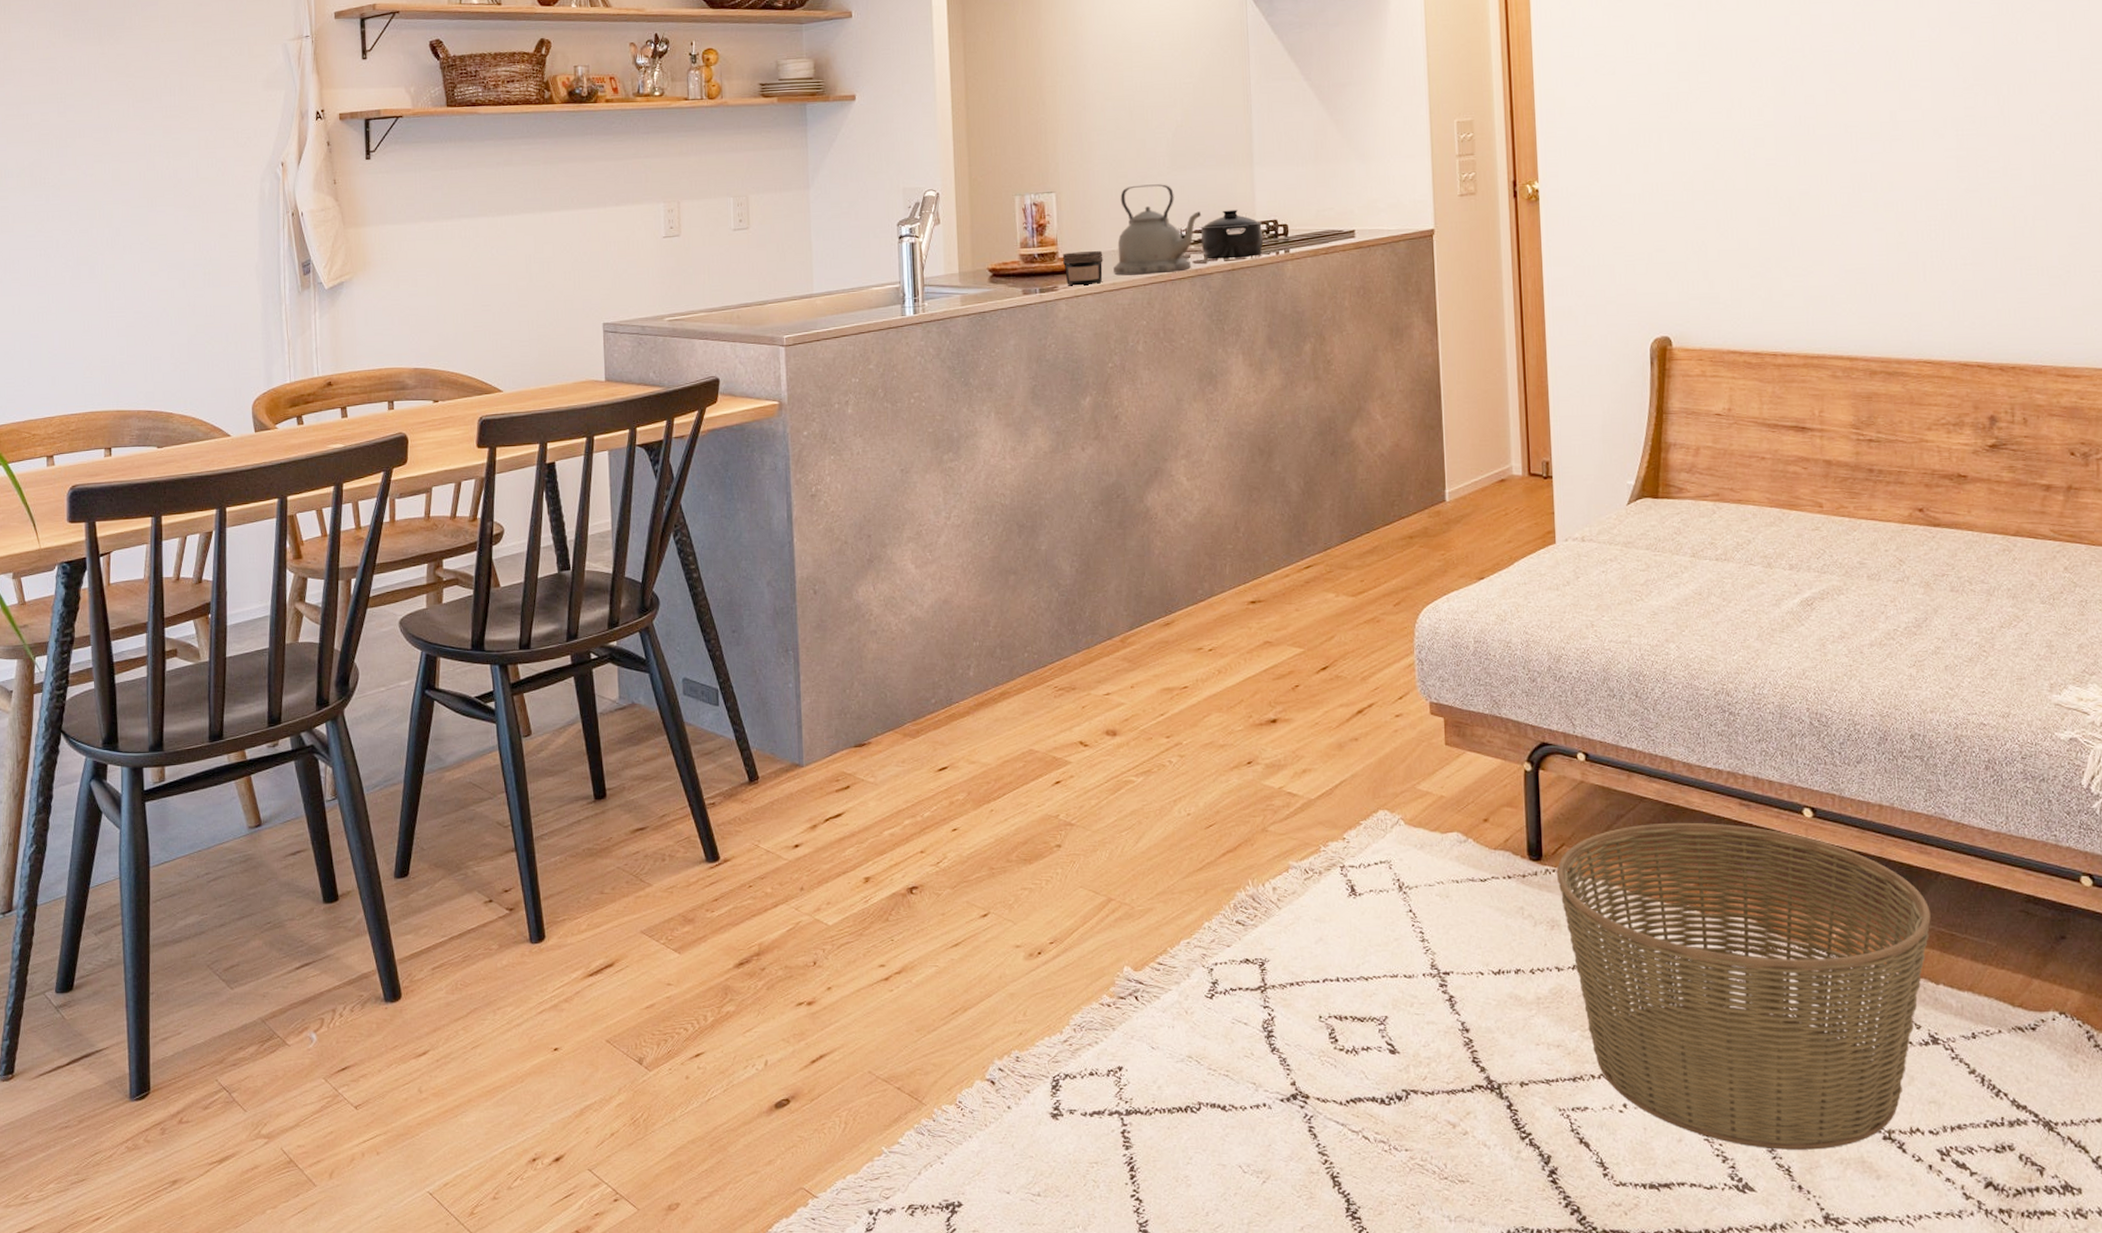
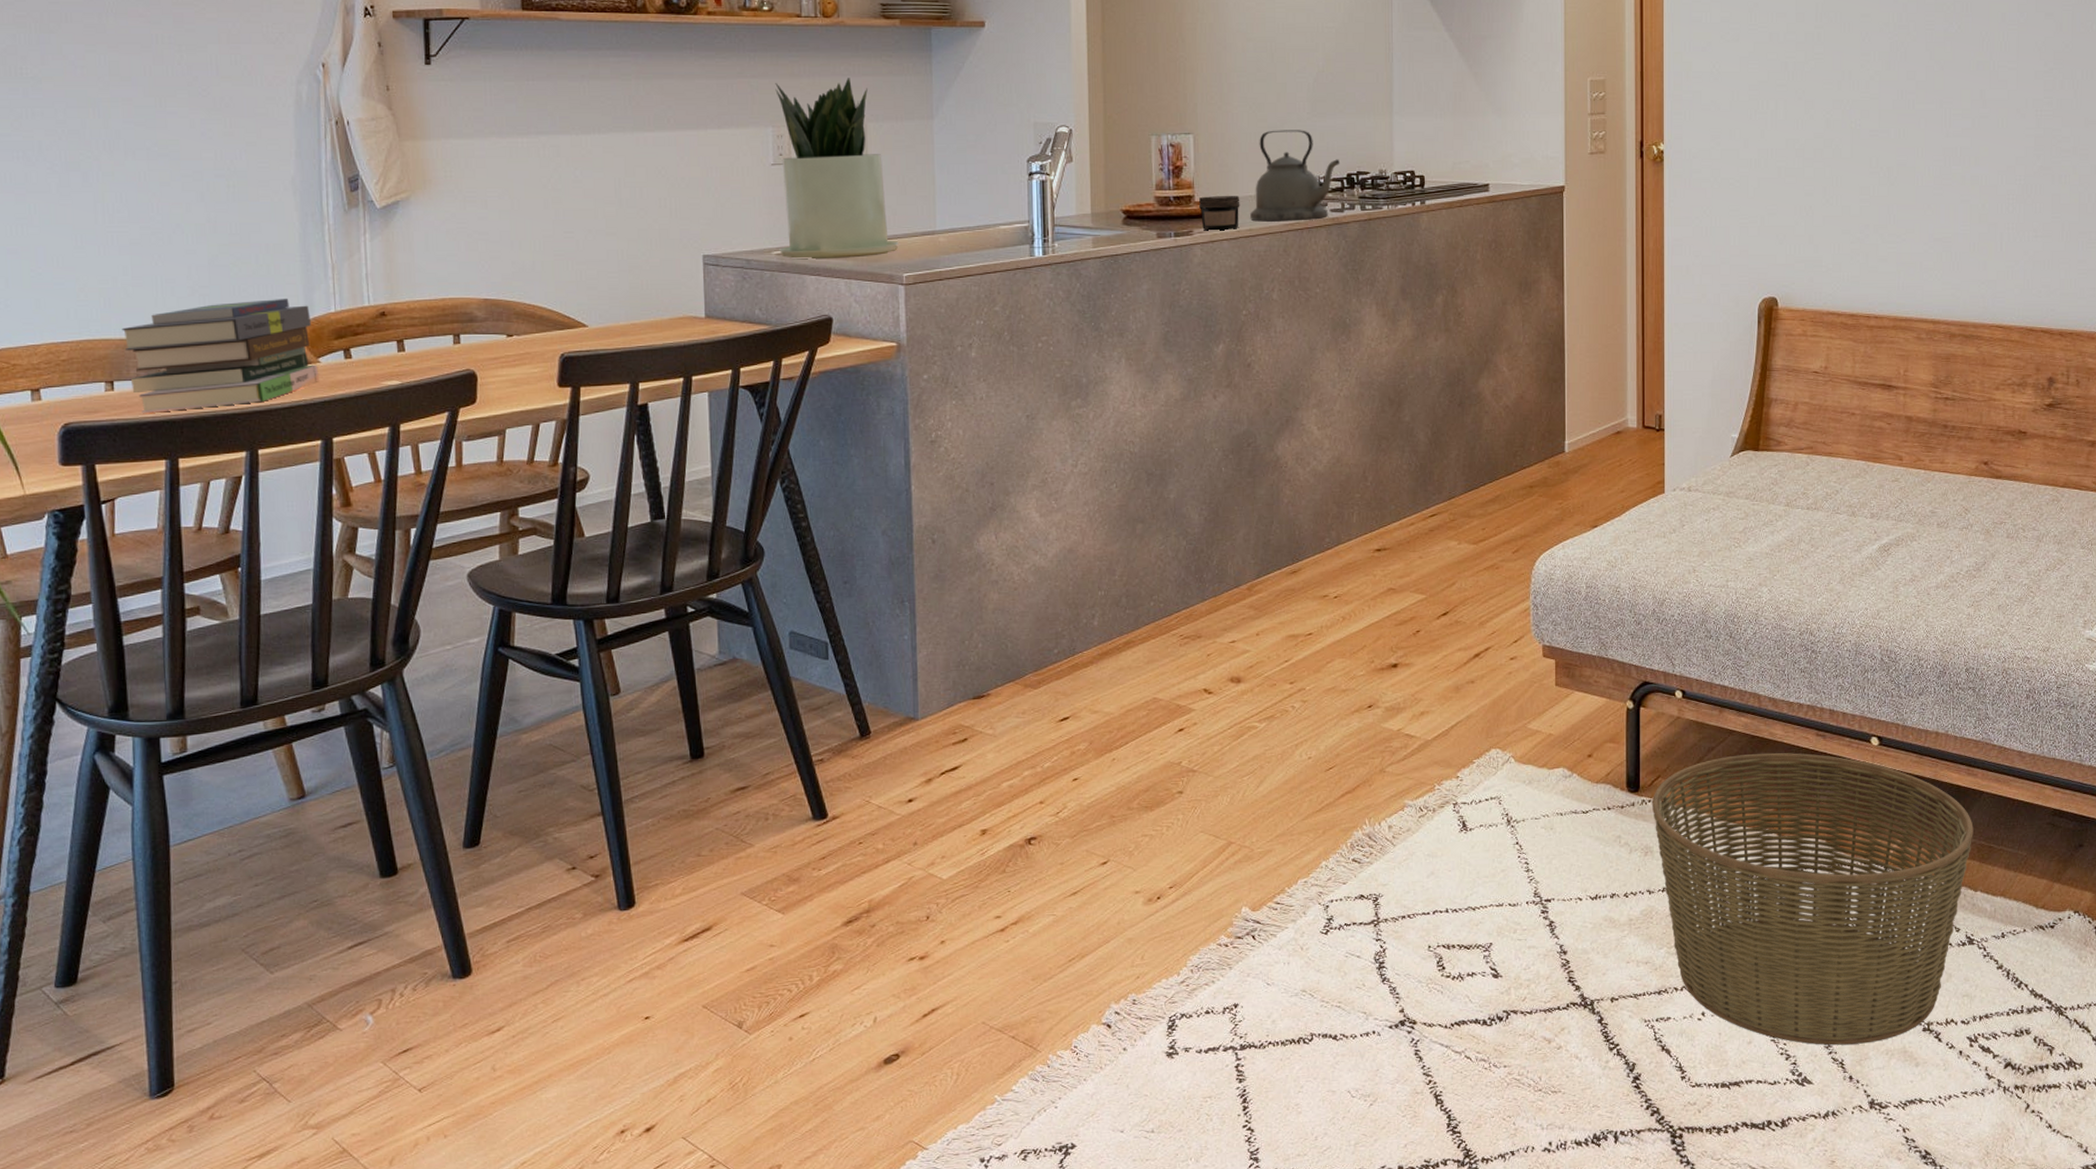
books: none [118,371,276,477] -> present [122,298,319,414]
planter: none [666,154,779,325] -> present [775,78,899,260]
saucepan: present [1200,210,1264,260] -> none [1338,159,1401,208]

